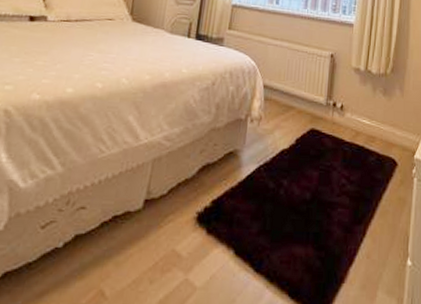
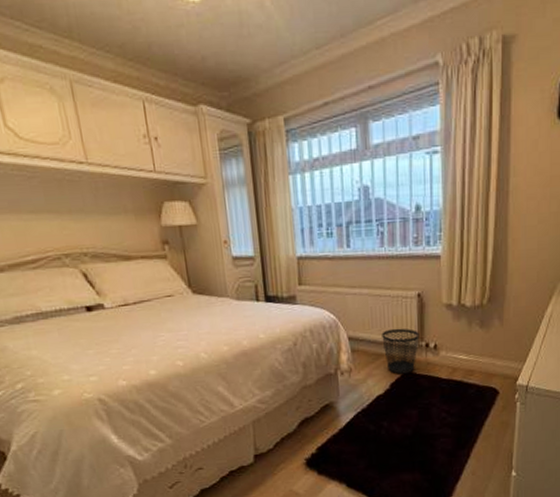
wastebasket: none [294,83,329,131] -> present [381,328,420,374]

